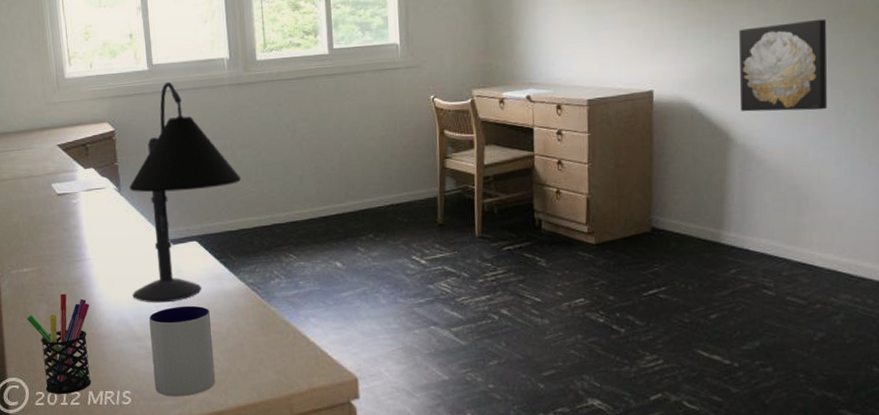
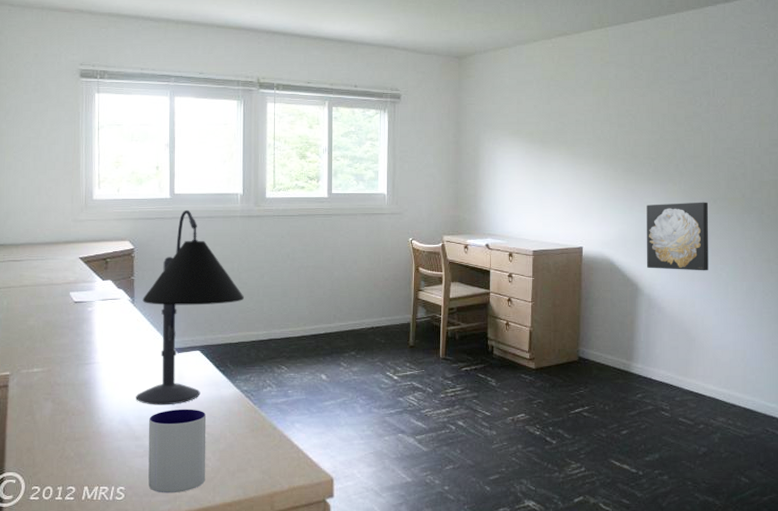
pen holder: present [27,293,91,395] -> none [31,393,94,490]

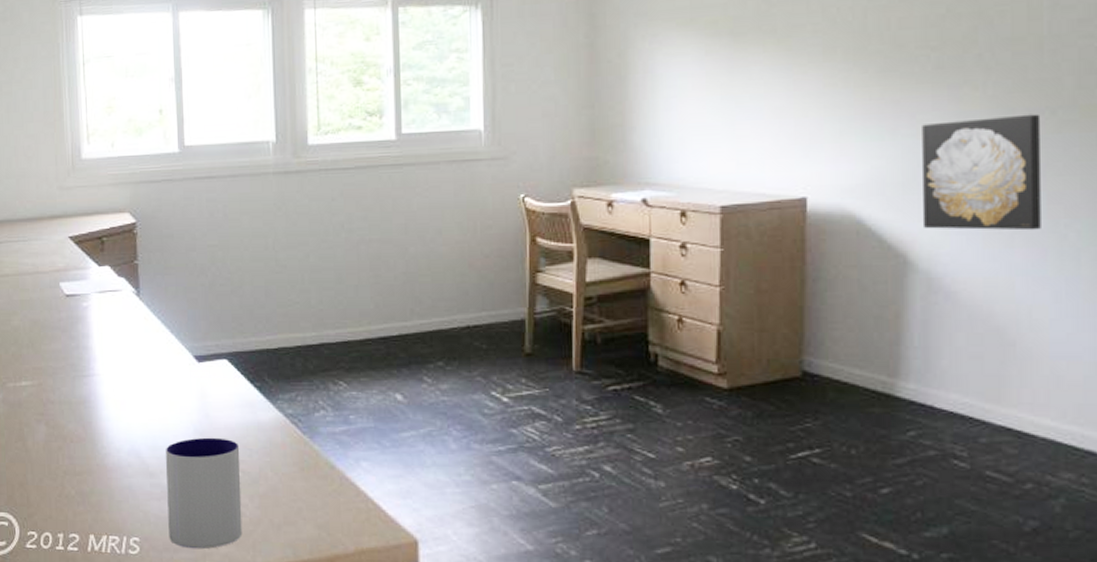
desk lamp: present [136,209,244,405] -> none [147,166,283,432]

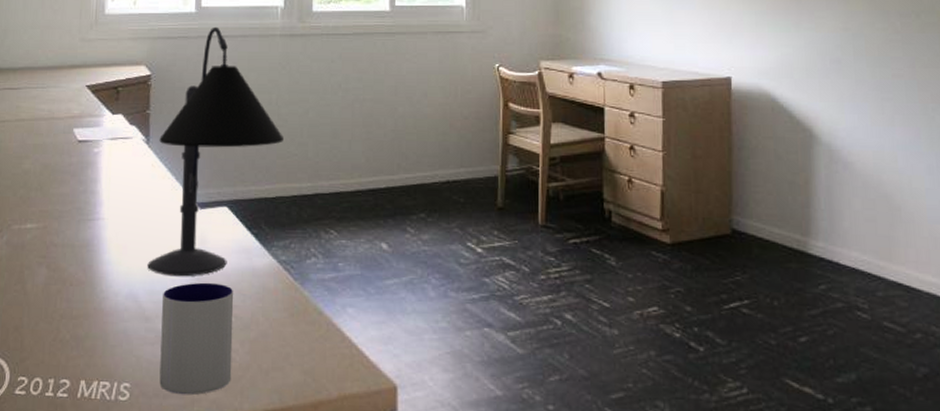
desk lamp: none [147,166,283,432] -> present [147,26,284,277]
wall art: present [922,113,1042,231] -> none [819,16,914,112]

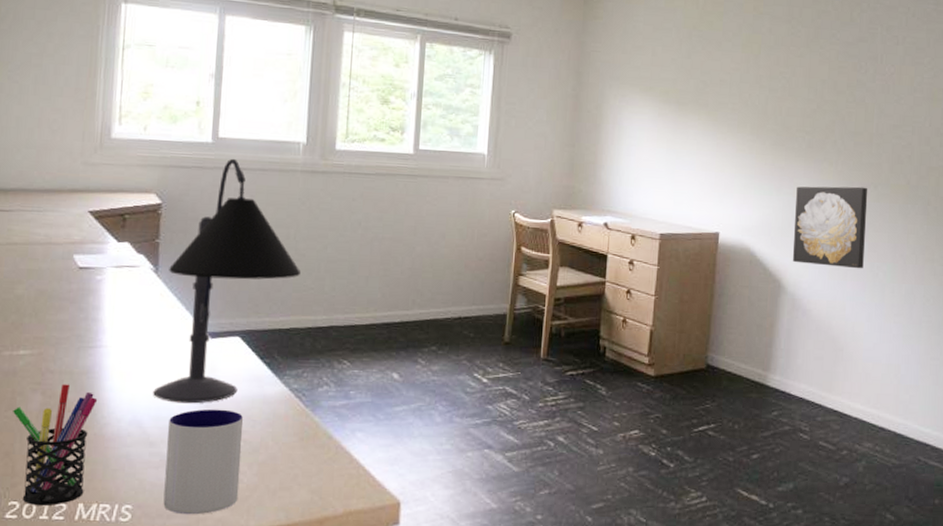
pen holder: none [21,257,97,383] -> present [13,384,98,507]
wall art: none [819,16,914,112] -> present [792,186,868,269]

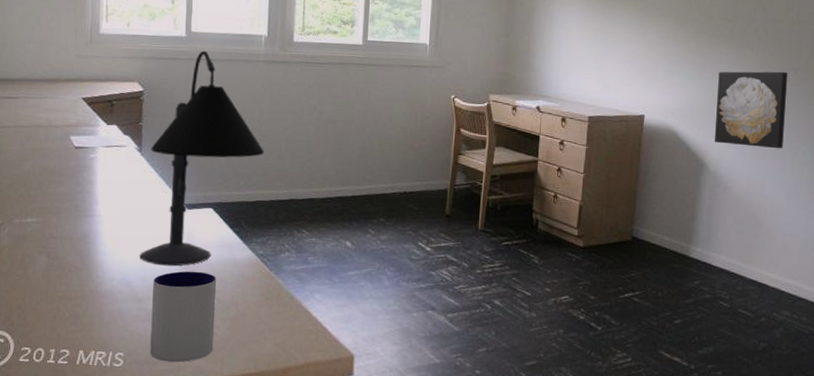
pen holder: present [13,384,98,507] -> none [23,247,93,352]

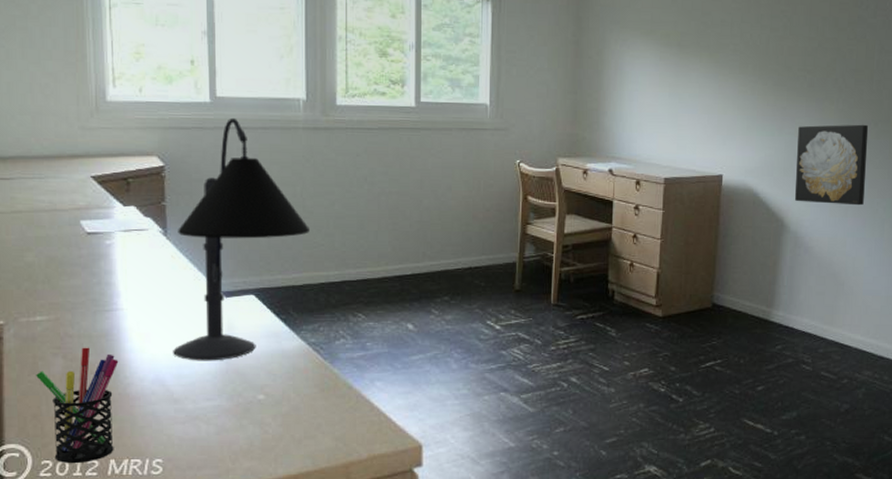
pen holder: none [23,247,93,352] -> present [36,347,119,464]
mug: present [150,271,217,363] -> none [191,365,265,466]

